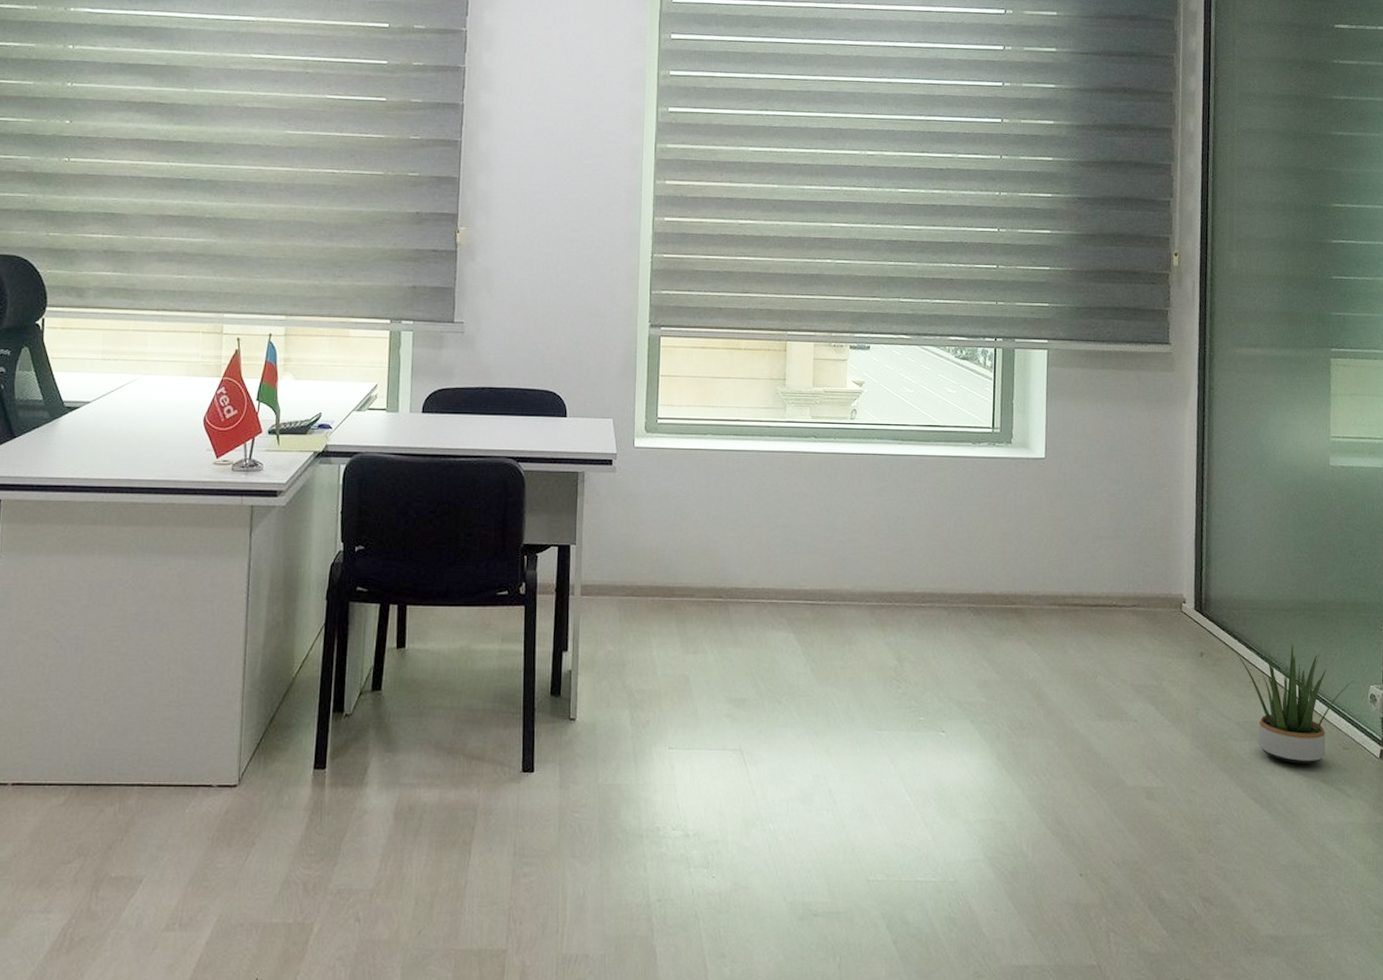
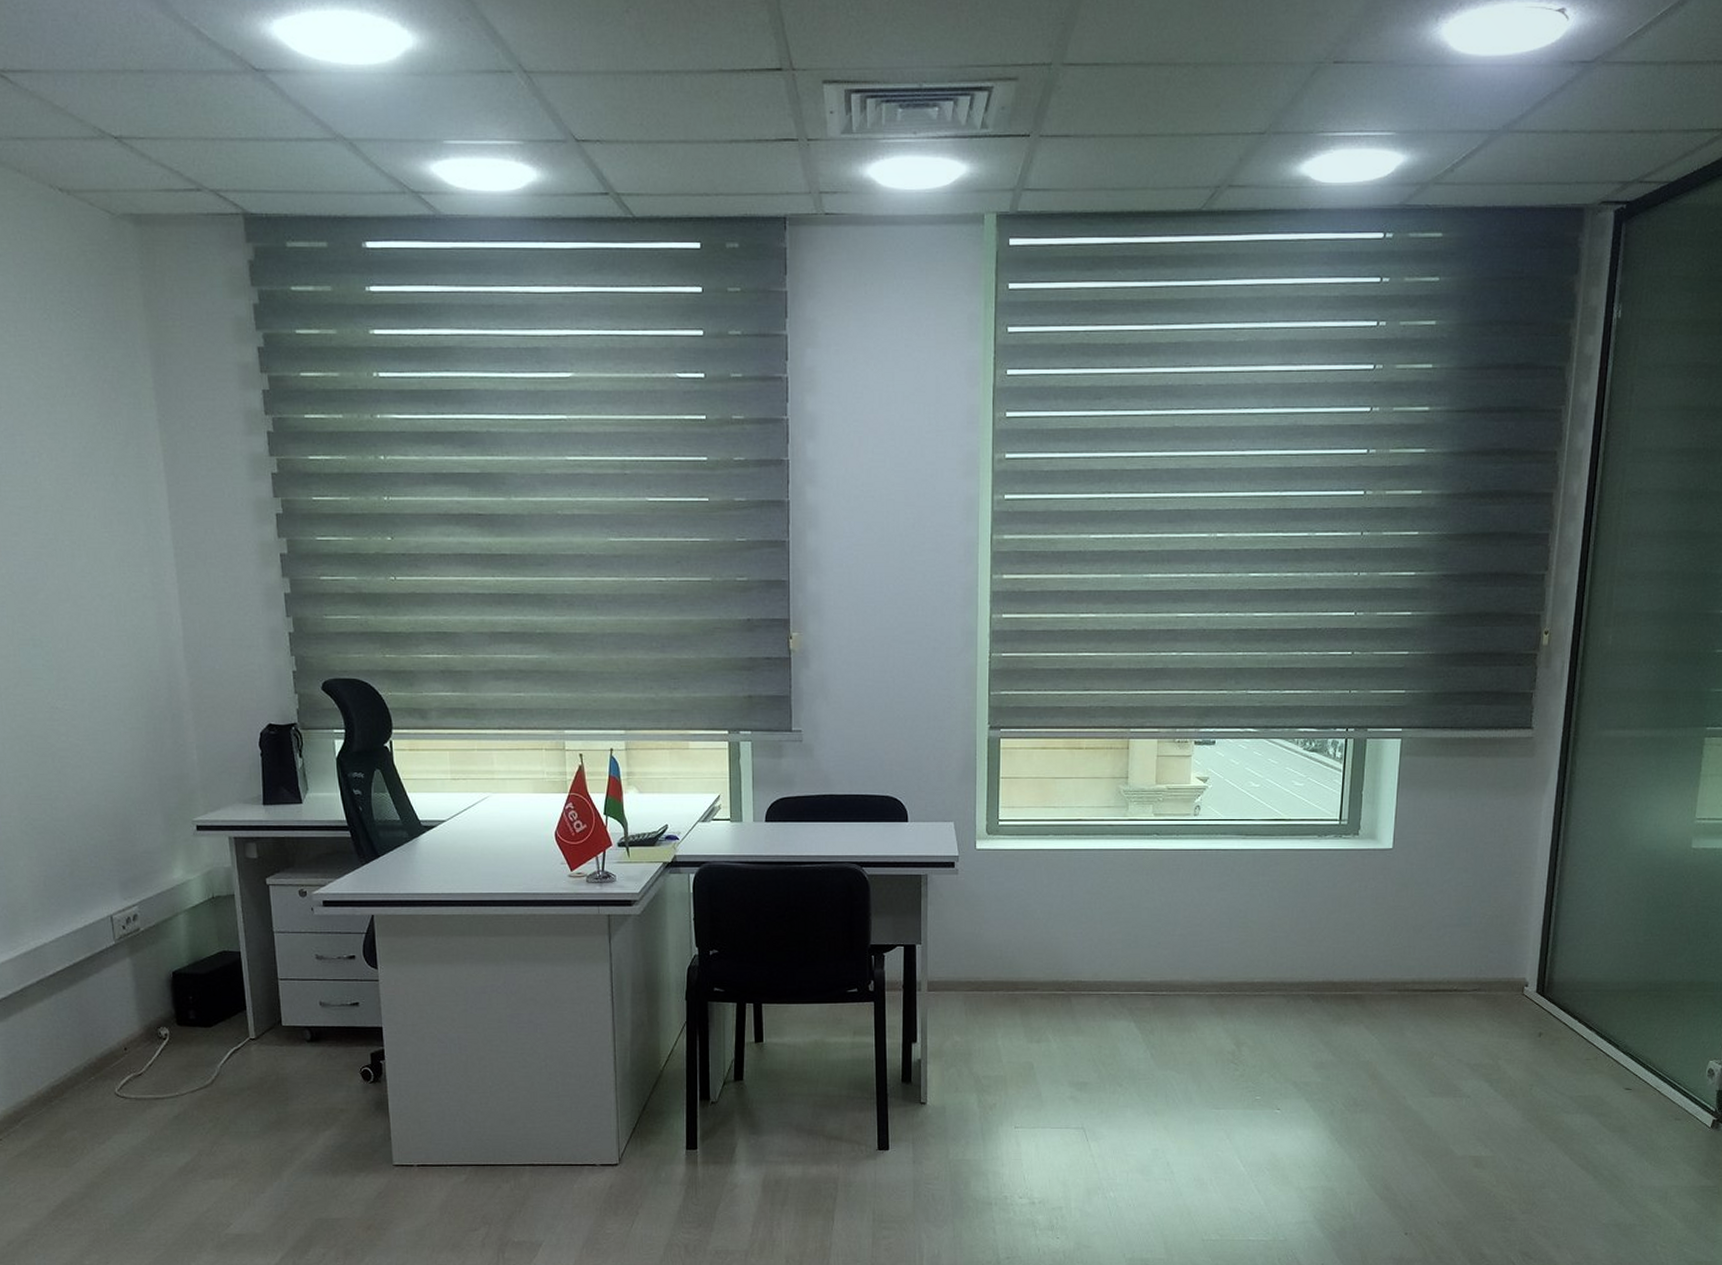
potted plant: present [1236,645,1353,764] -> none [1575,1024,1692,1134]

